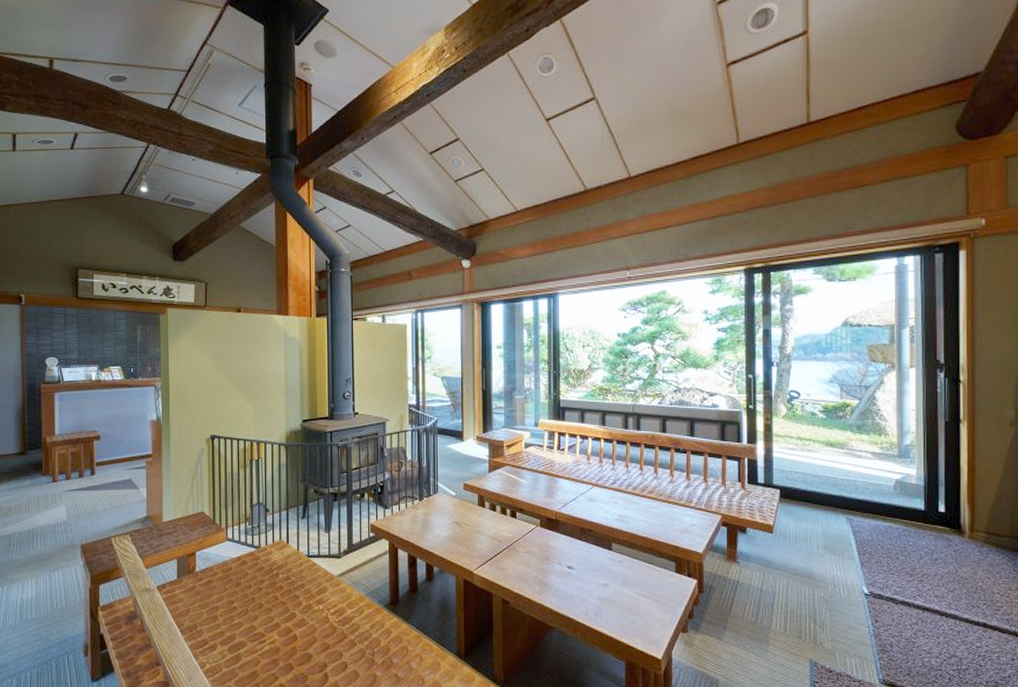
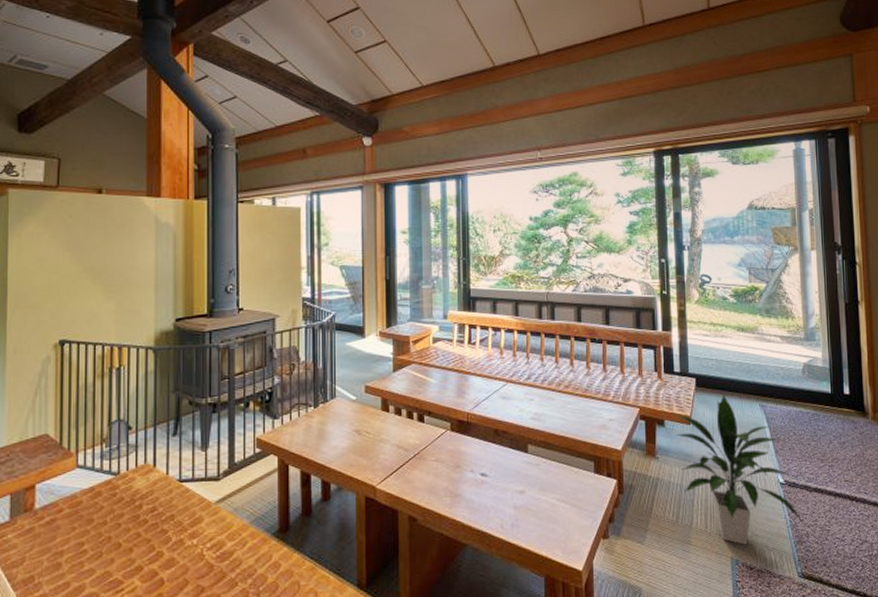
indoor plant: none [756,507,890,649] -> present [674,395,806,545]

